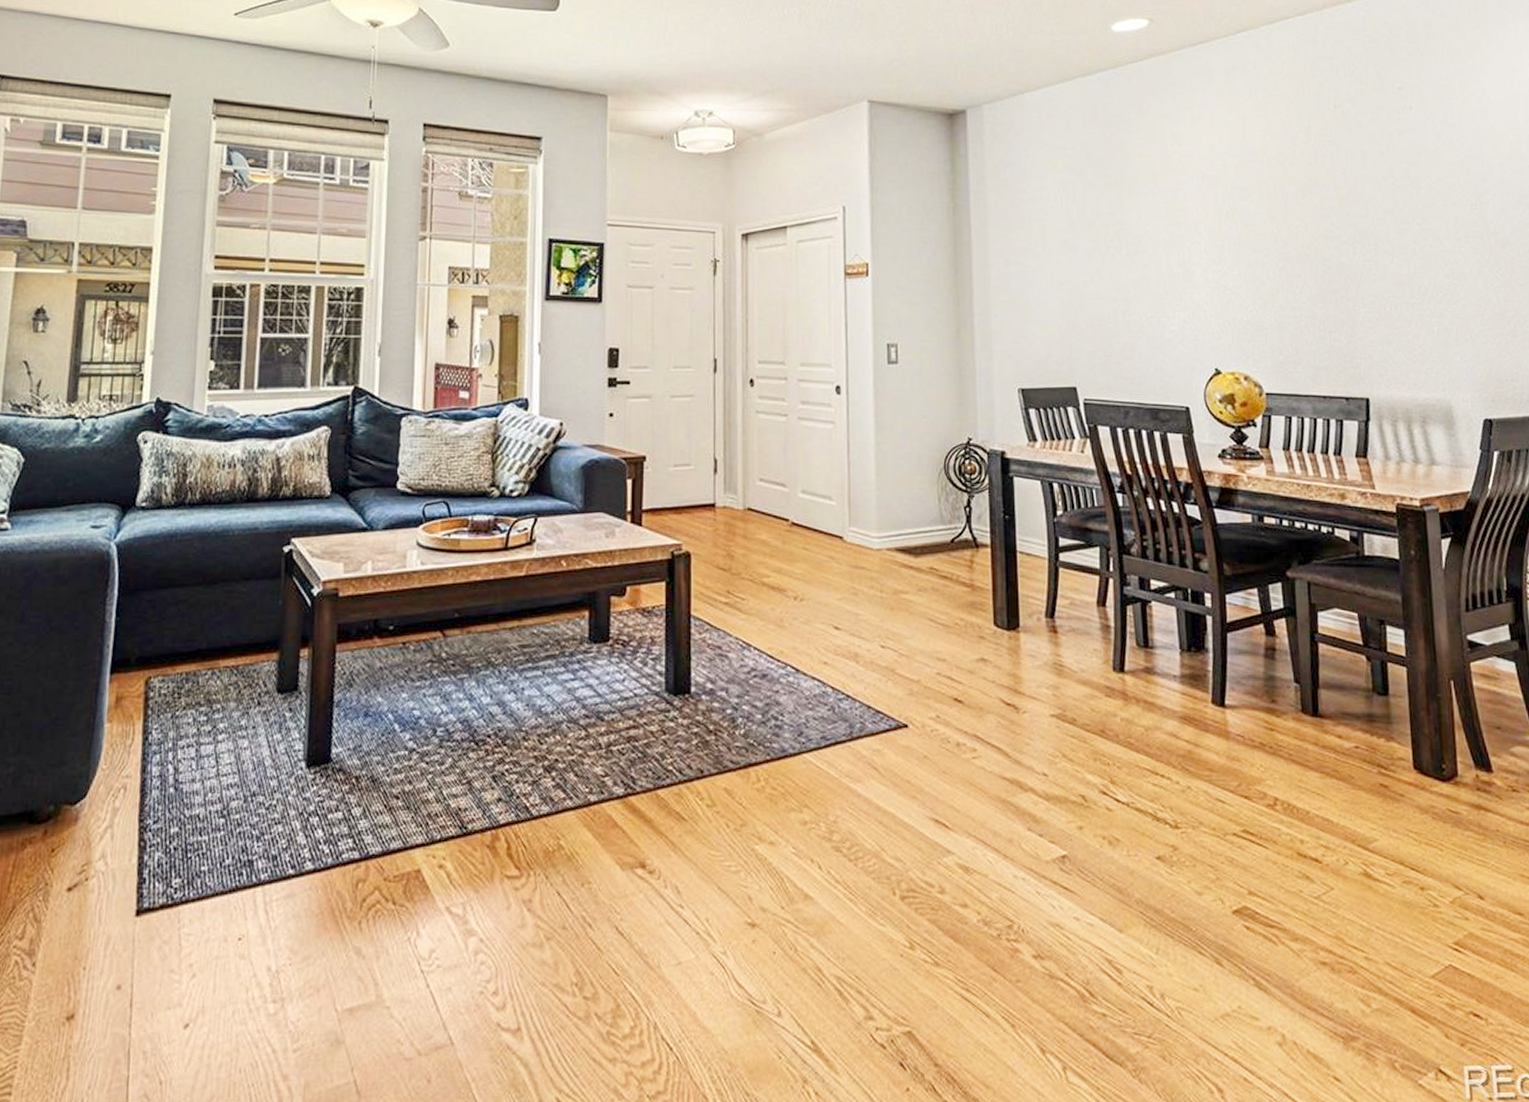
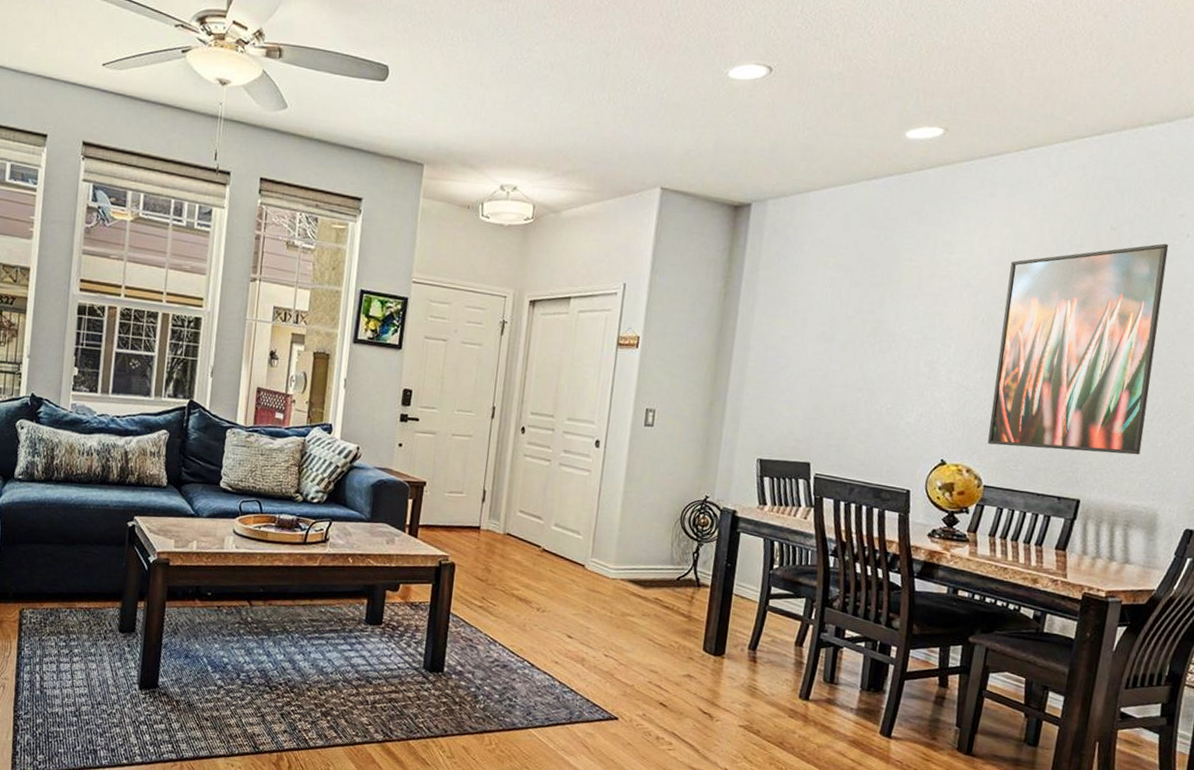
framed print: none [1243,118,1418,346] -> present [987,243,1169,455]

